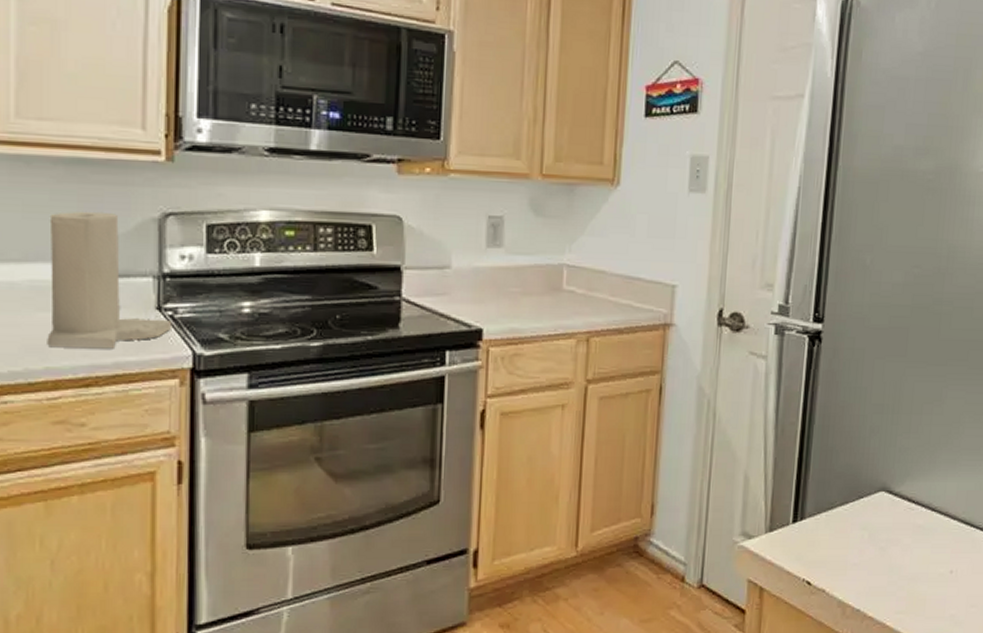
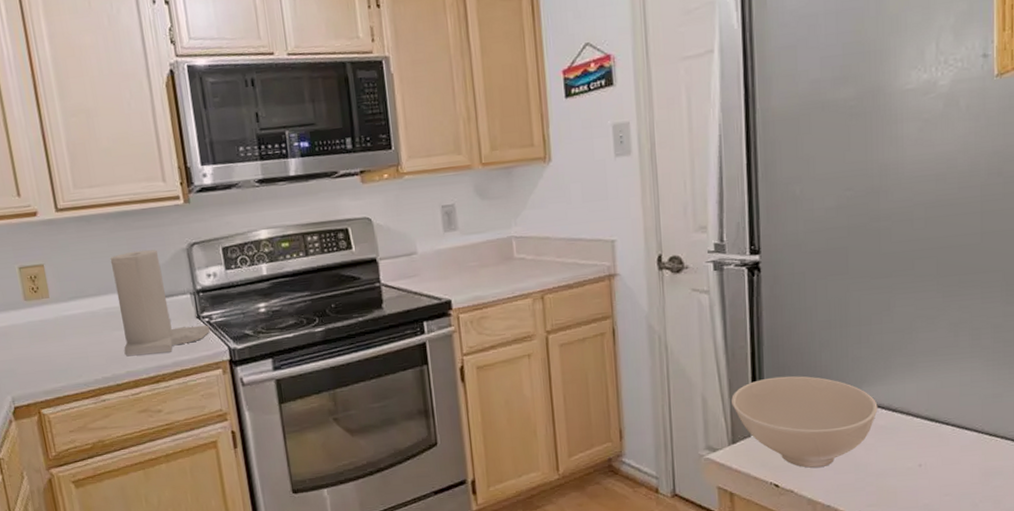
bowl: none [774,460,919,567] -> present [731,376,878,468]

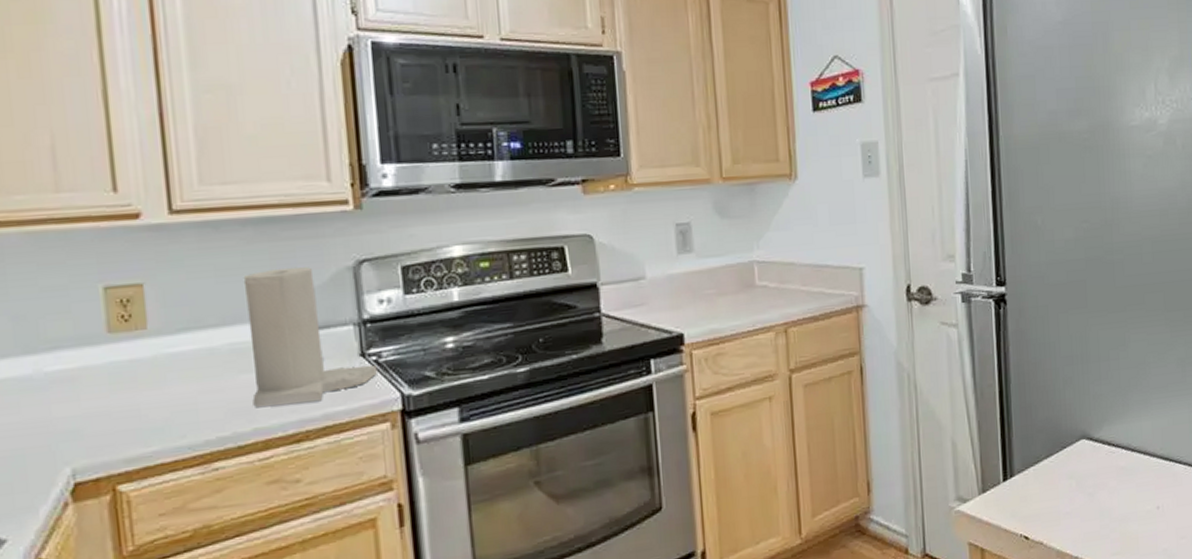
bowl: present [731,376,878,468] -> none [981,415,1118,516]

